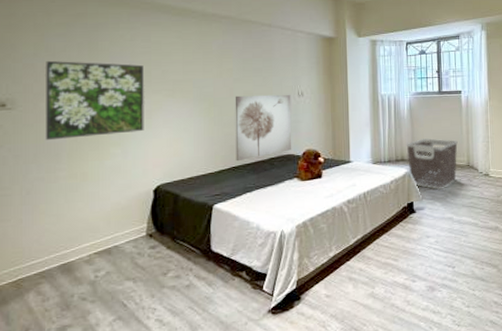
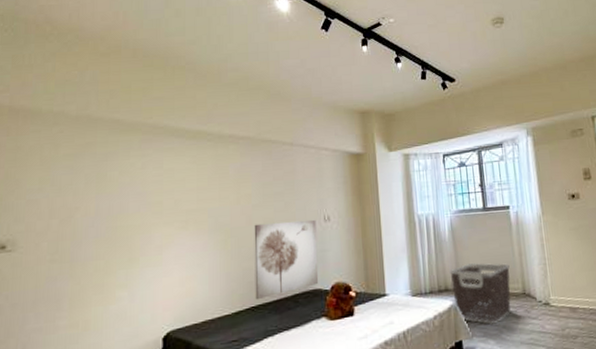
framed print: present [46,60,144,141] -> none [47,194,155,285]

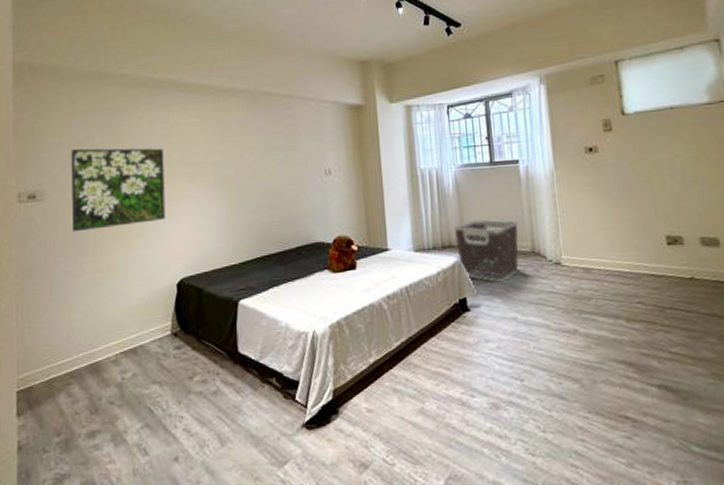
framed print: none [47,194,155,285] -> present [71,148,166,232]
wall art: present [254,219,319,300] -> none [257,173,321,252]

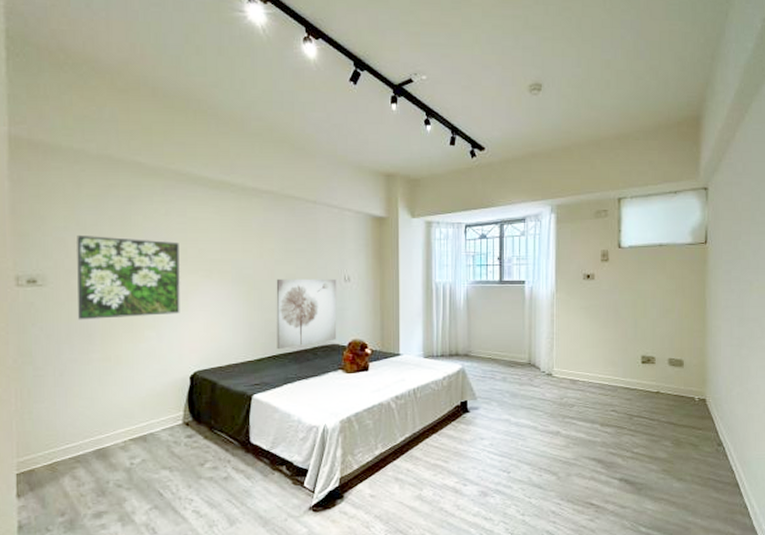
wall art: none [257,173,321,252] -> present [276,278,337,350]
clothes hamper: present [454,219,519,283] -> none [461,332,519,388]

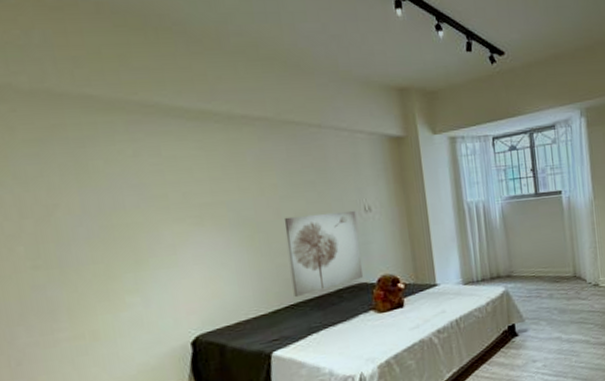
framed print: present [77,234,180,320] -> none [16,187,169,295]

